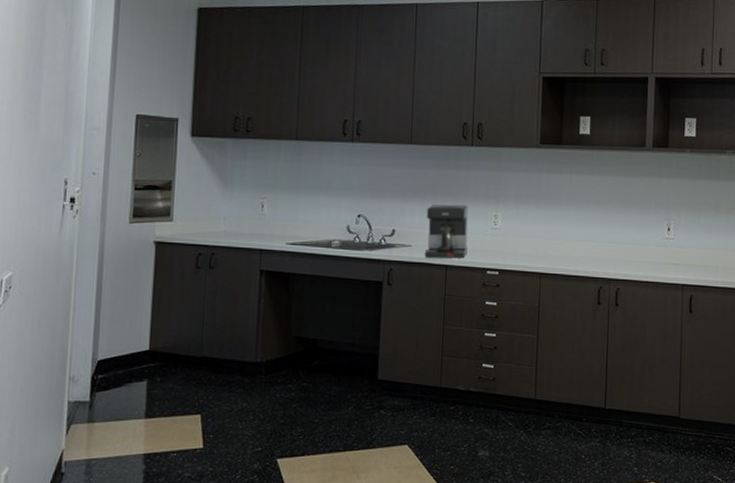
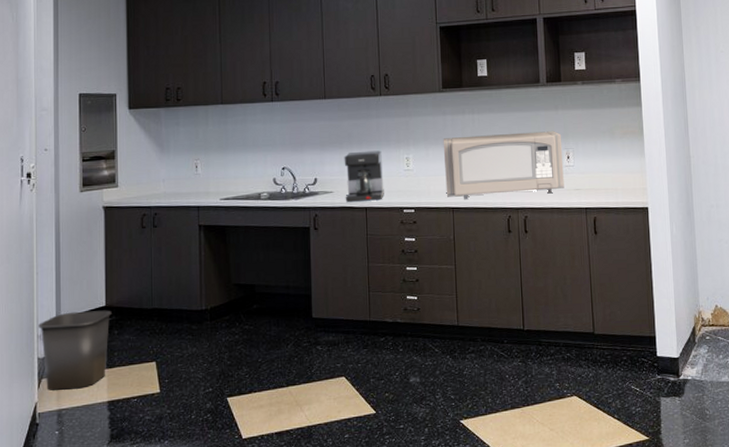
waste bin: none [71,354,156,438] -> present [38,310,112,390]
microwave: none [534,197,664,266] -> present [443,131,564,200]

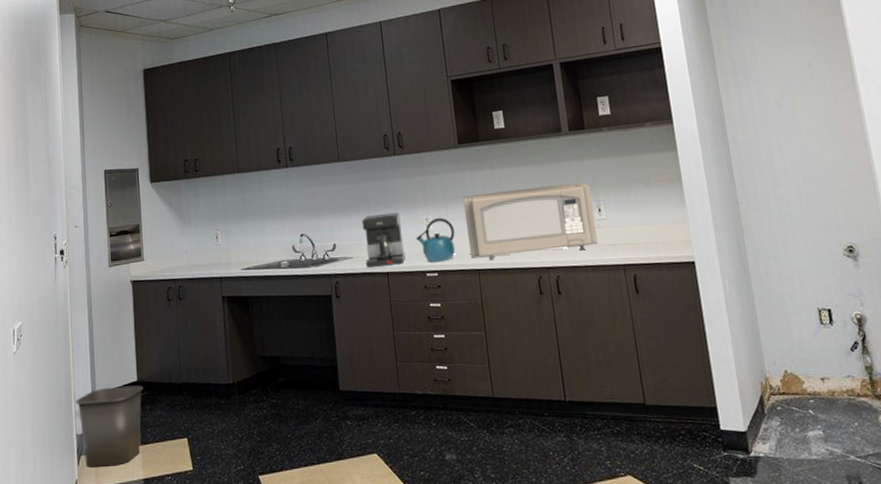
kettle: none [396,158,433,200] -> present [416,218,456,263]

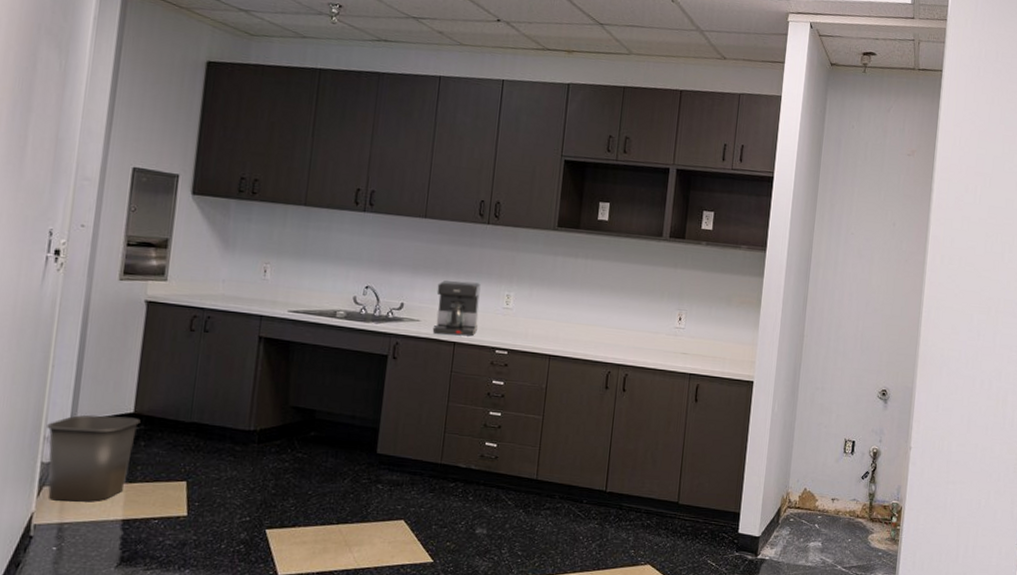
kettle: present [416,218,456,263] -> none [492,297,535,342]
microwave: present [462,182,598,261] -> none [545,280,677,354]

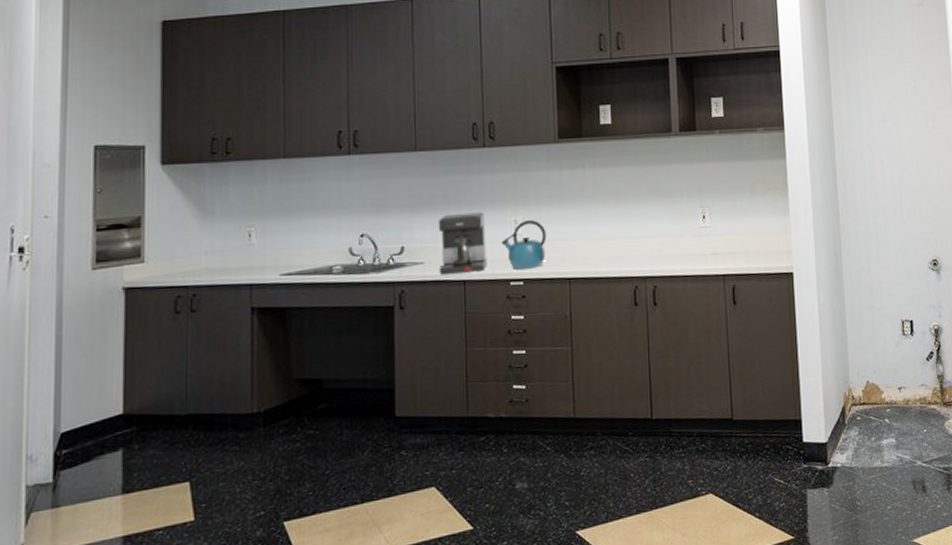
waste bin: present [47,414,141,502] -> none [28,419,132,527]
kettle: none [492,297,535,342] -> present [501,220,547,270]

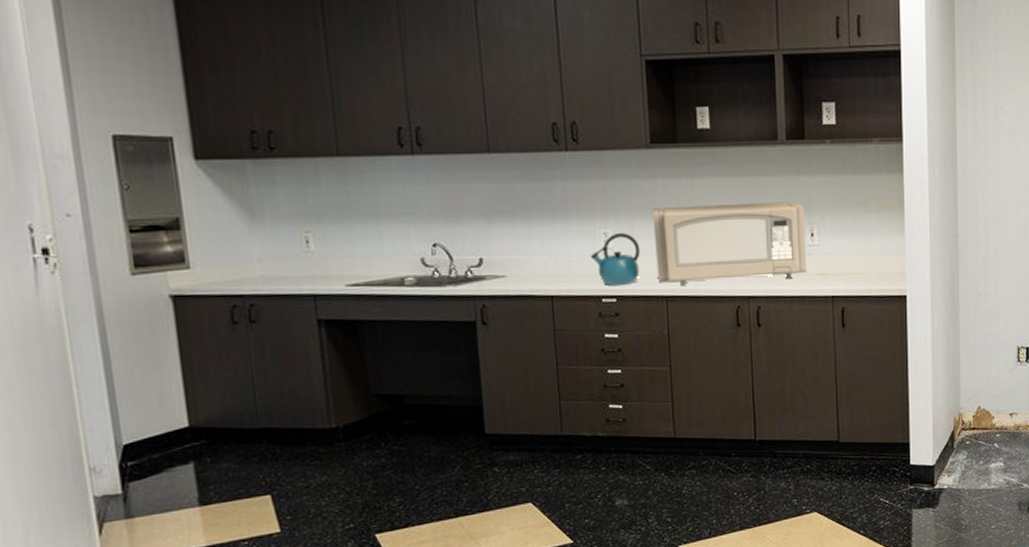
coffee maker: present [438,212,487,276] -> none [519,223,576,290]
microwave: none [558,187,699,269] -> present [652,202,807,287]

